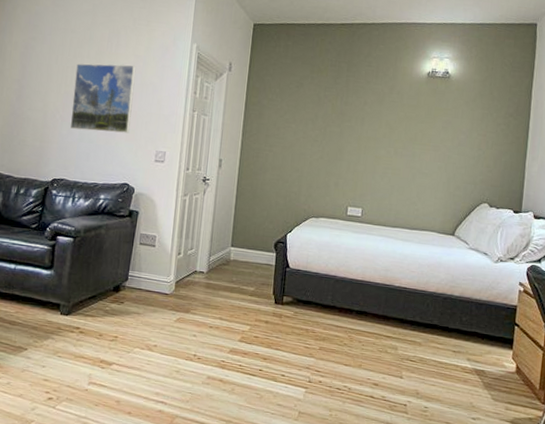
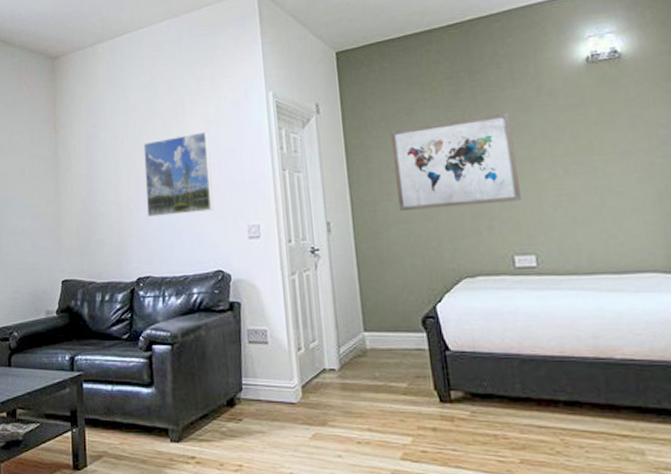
wall art: none [276,97,369,168] -> present [390,112,521,211]

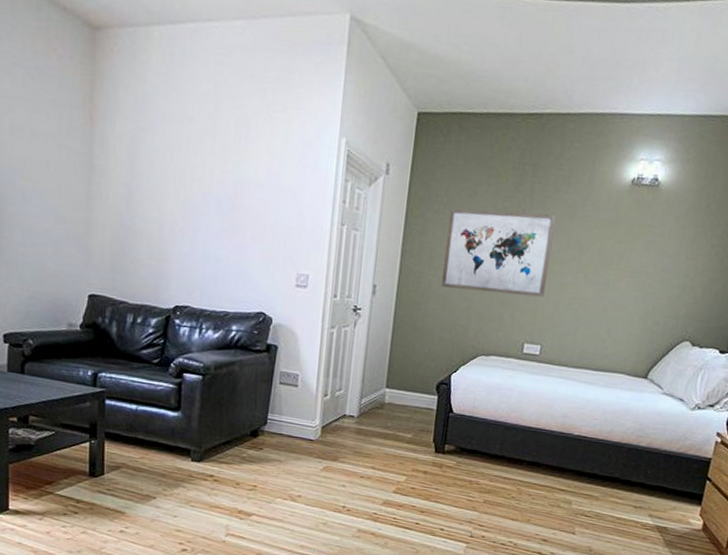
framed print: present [143,131,213,217] -> none [192,162,271,252]

